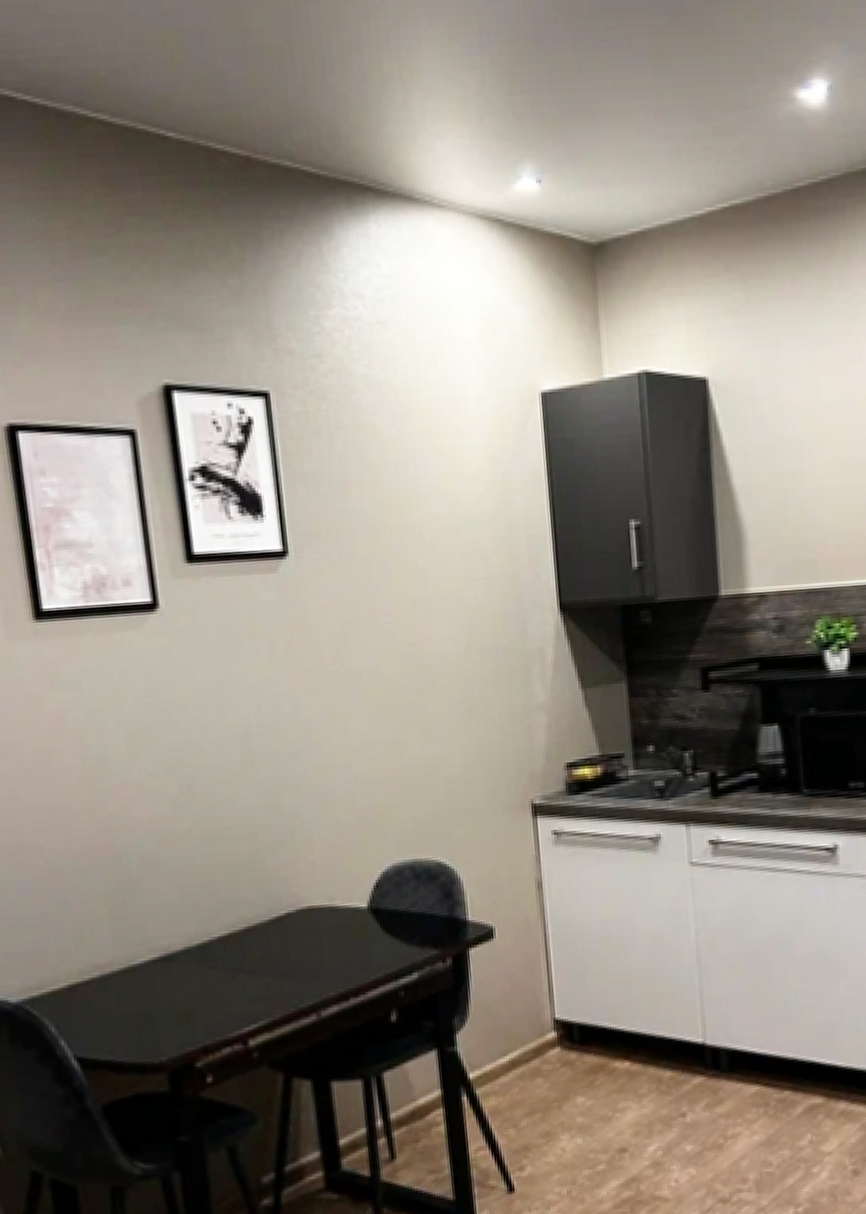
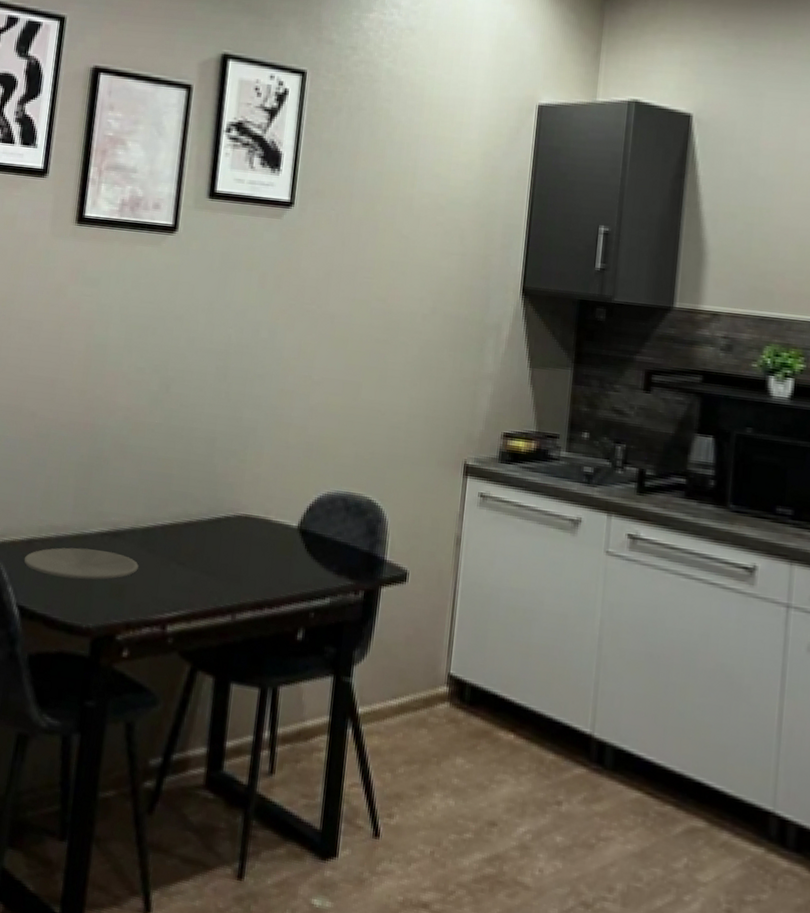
plate: none [70,978,203,1018] -> present [23,547,139,580]

